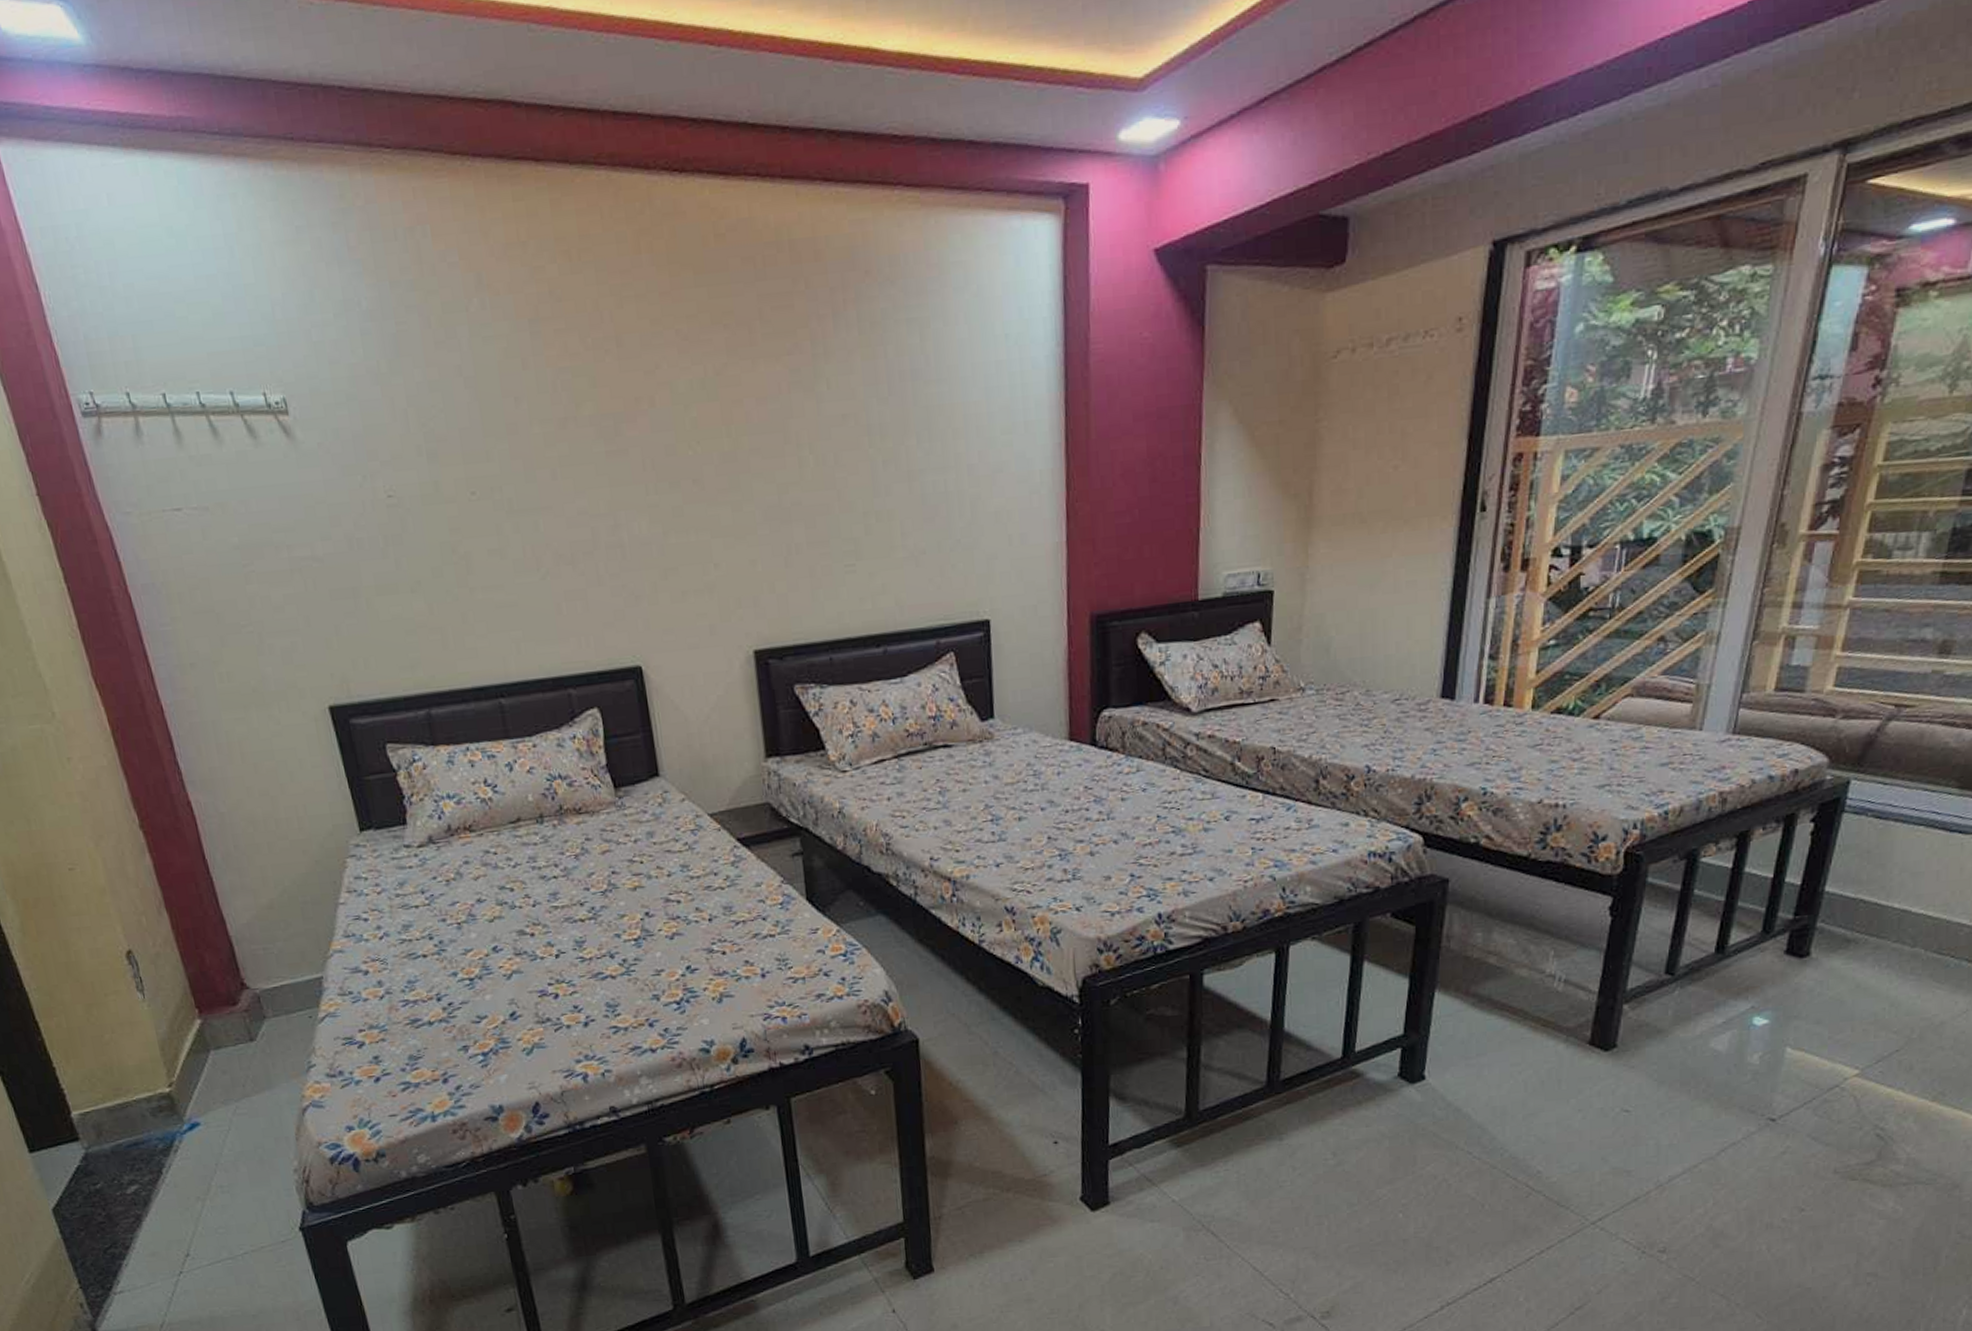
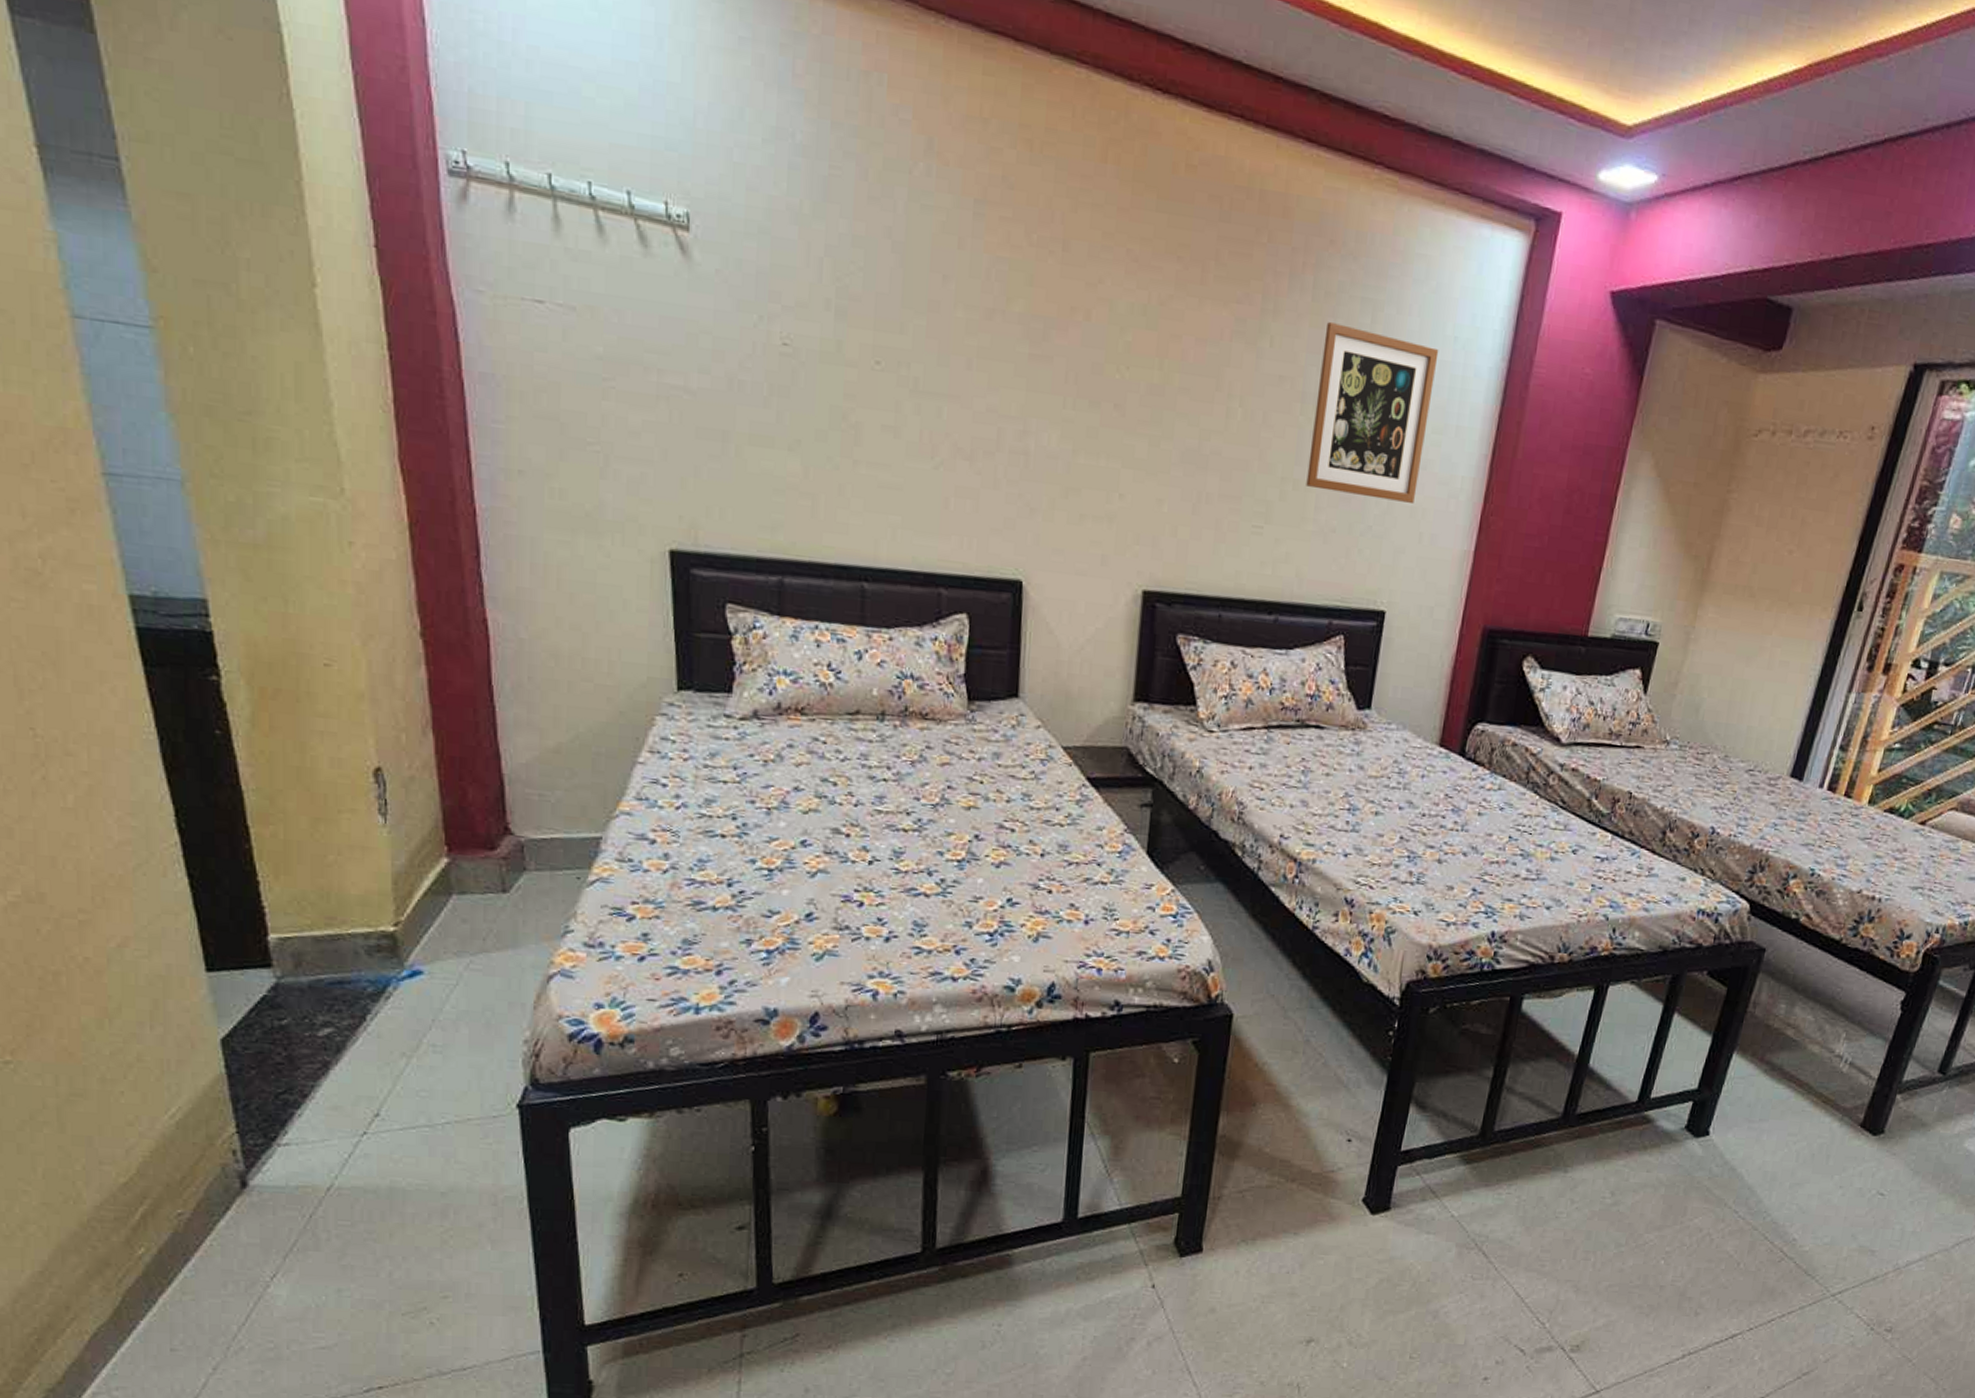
wall art: none [878,350,998,516] -> present [1306,322,1439,503]

